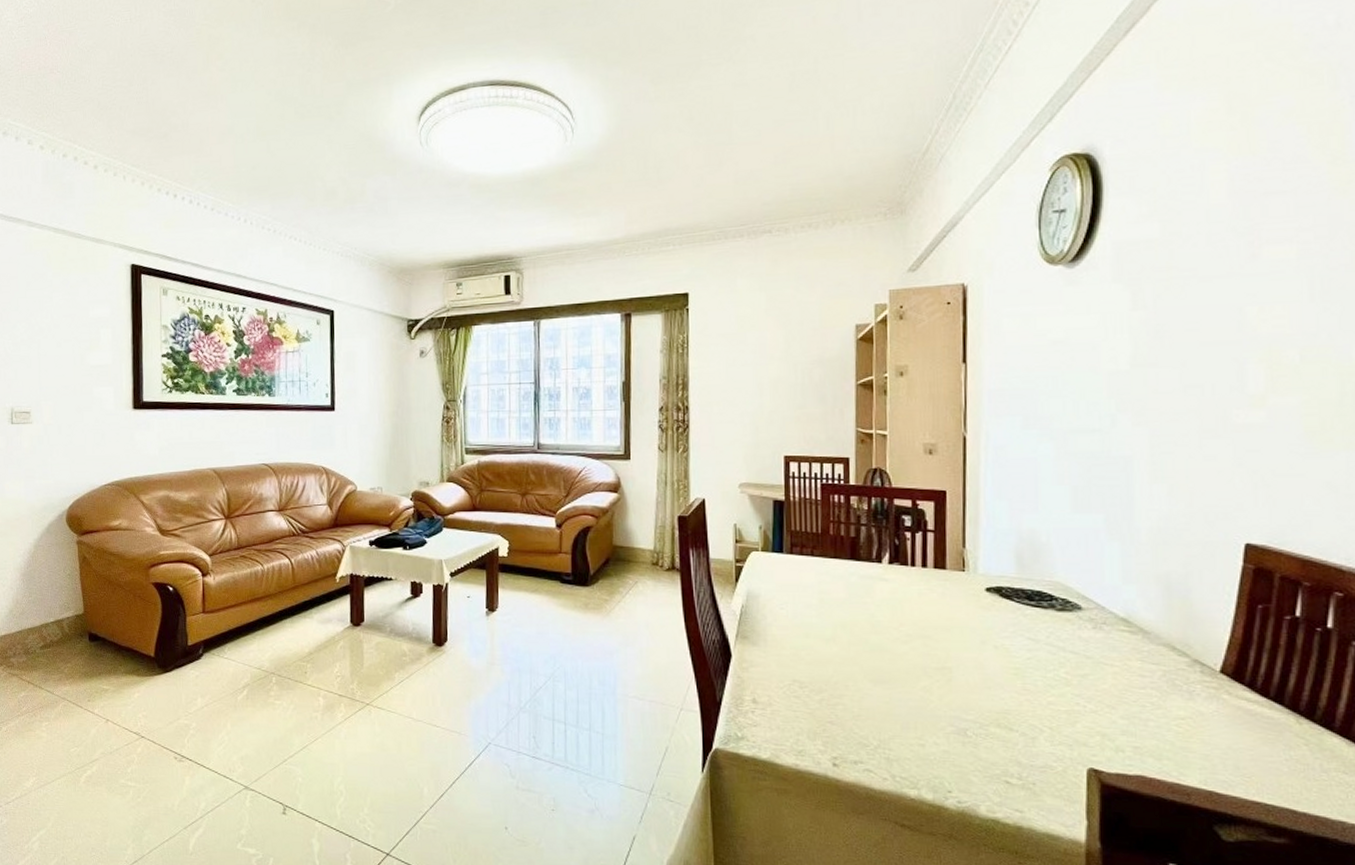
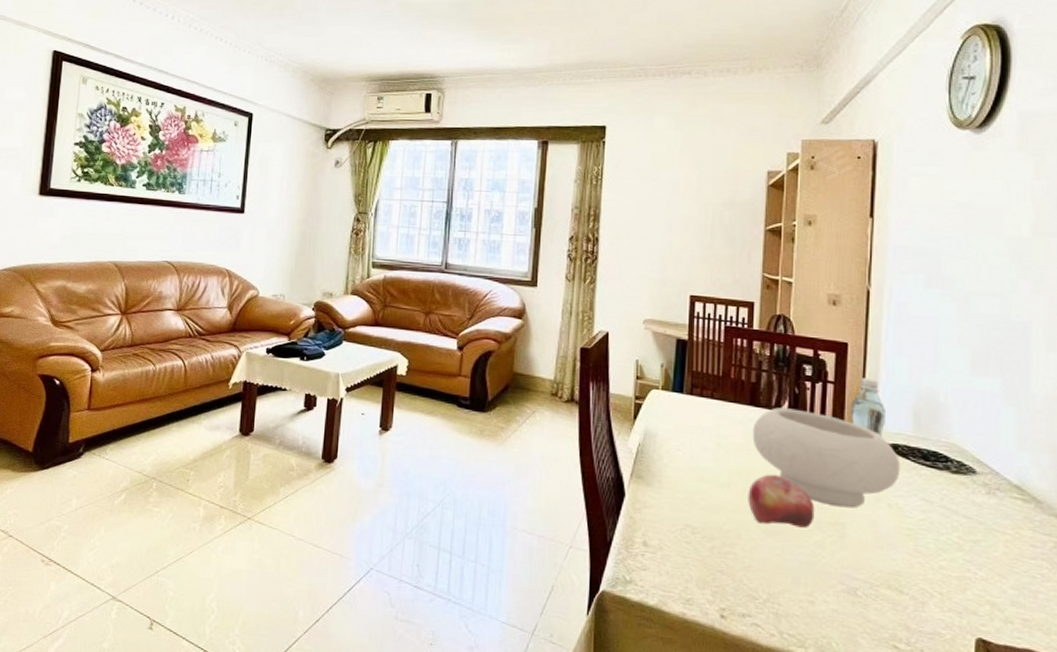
fruit: none [853,625,921,675] -> present [748,474,815,528]
bowl: none [854,560,1005,652] -> present [752,407,901,508]
bottle: none [953,524,989,582] -> present [851,378,887,438]

